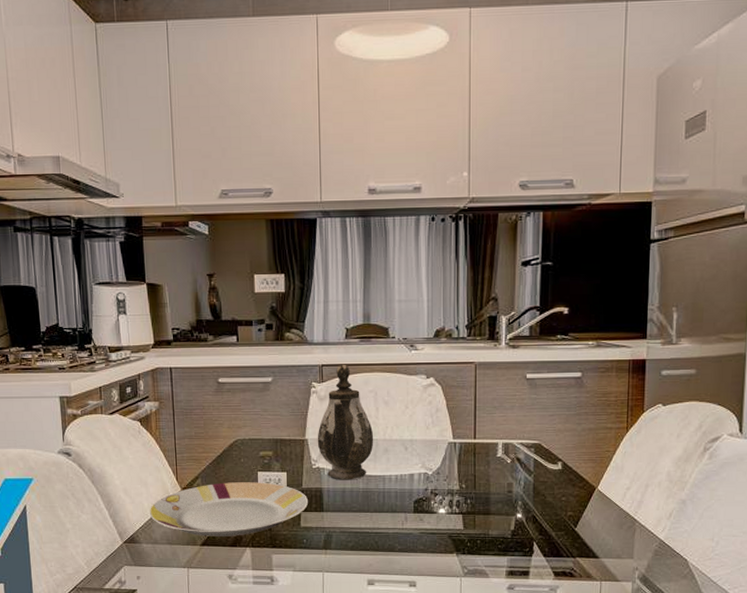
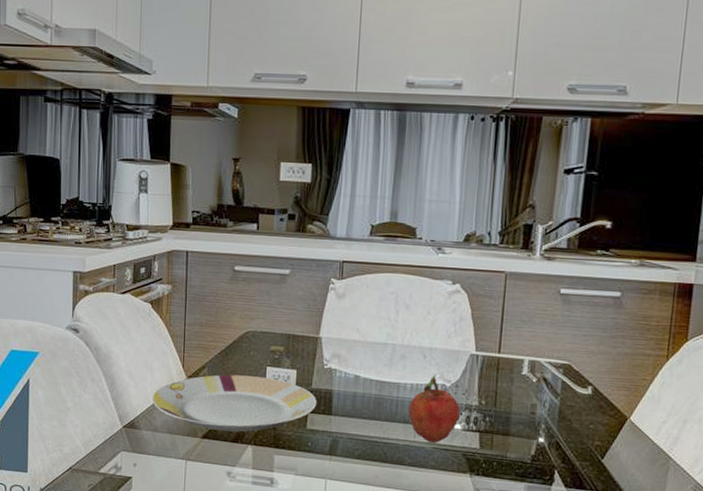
teapot: present [317,364,374,480] -> none [331,262,392,385]
fruit: none [395,464,443,528] -> present [408,374,460,443]

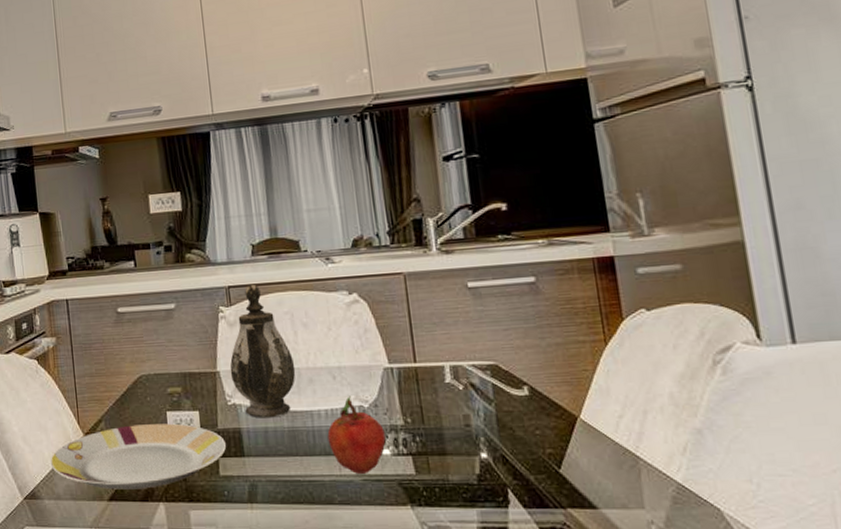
teapot: none [331,262,392,385] -> present [230,284,296,418]

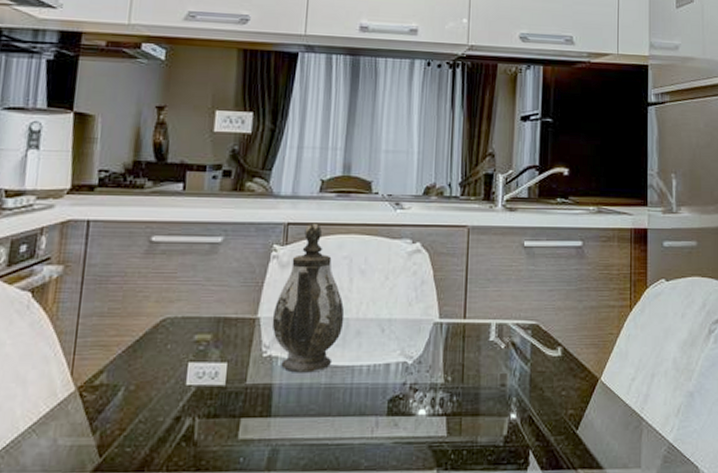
plate: present [50,423,226,490] -> none [21,377,252,458]
fruit: present [327,396,386,474] -> none [365,351,424,436]

